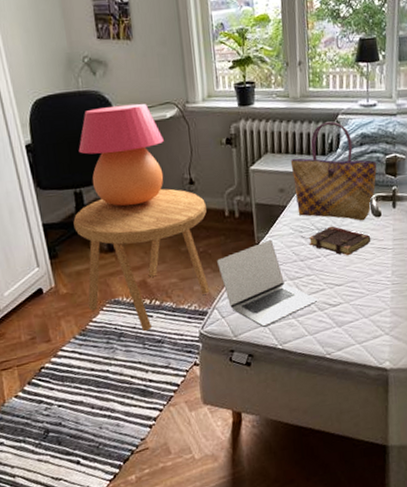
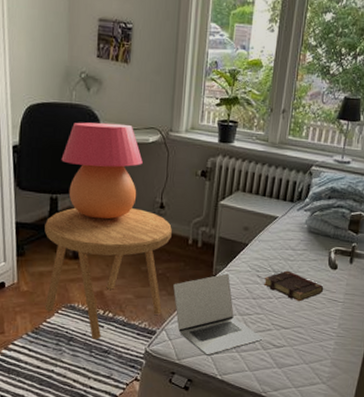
tote bag: present [290,121,377,221] -> none [258,171,342,271]

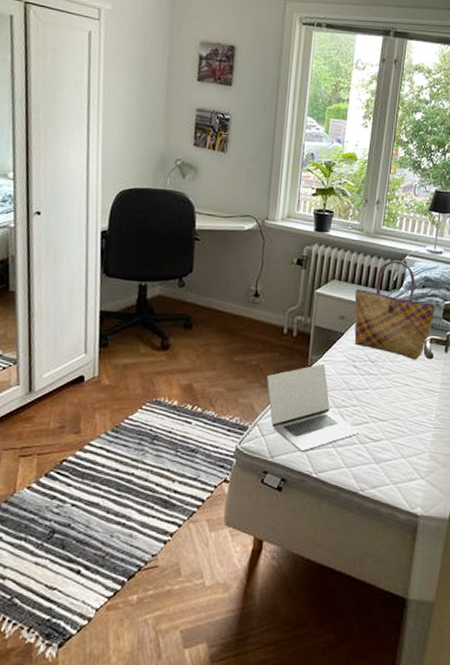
side table: present [44,207,172,339] -> none [127,295,267,437]
table lamp: present [61,122,143,220] -> none [152,208,238,308]
tote bag: none [258,171,342,271] -> present [354,260,436,360]
book: present [263,270,324,302] -> none [360,360,420,393]

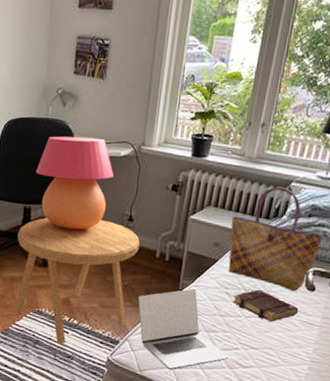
side table: none [127,295,267,437] -> present [14,217,140,344]
table lamp: none [152,208,238,308] -> present [35,136,114,230]
book: none [360,360,420,393] -> present [232,289,299,323]

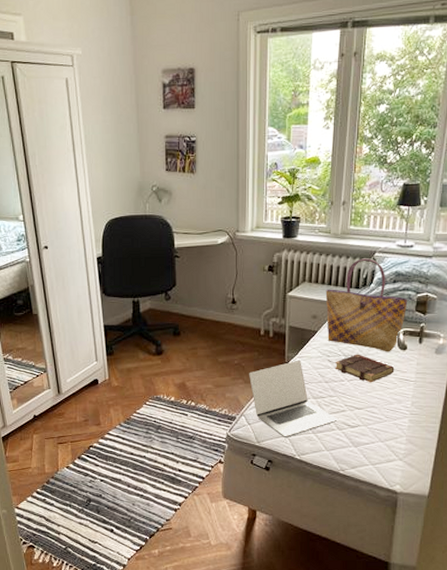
side table: present [14,217,140,344] -> none [129,305,244,427]
table lamp: present [35,136,114,230] -> none [140,229,213,317]

